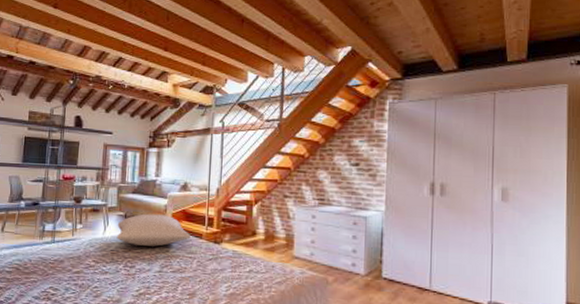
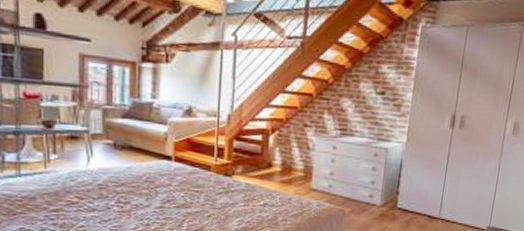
pillow: present [116,214,192,247] -> none [104,142,199,180]

